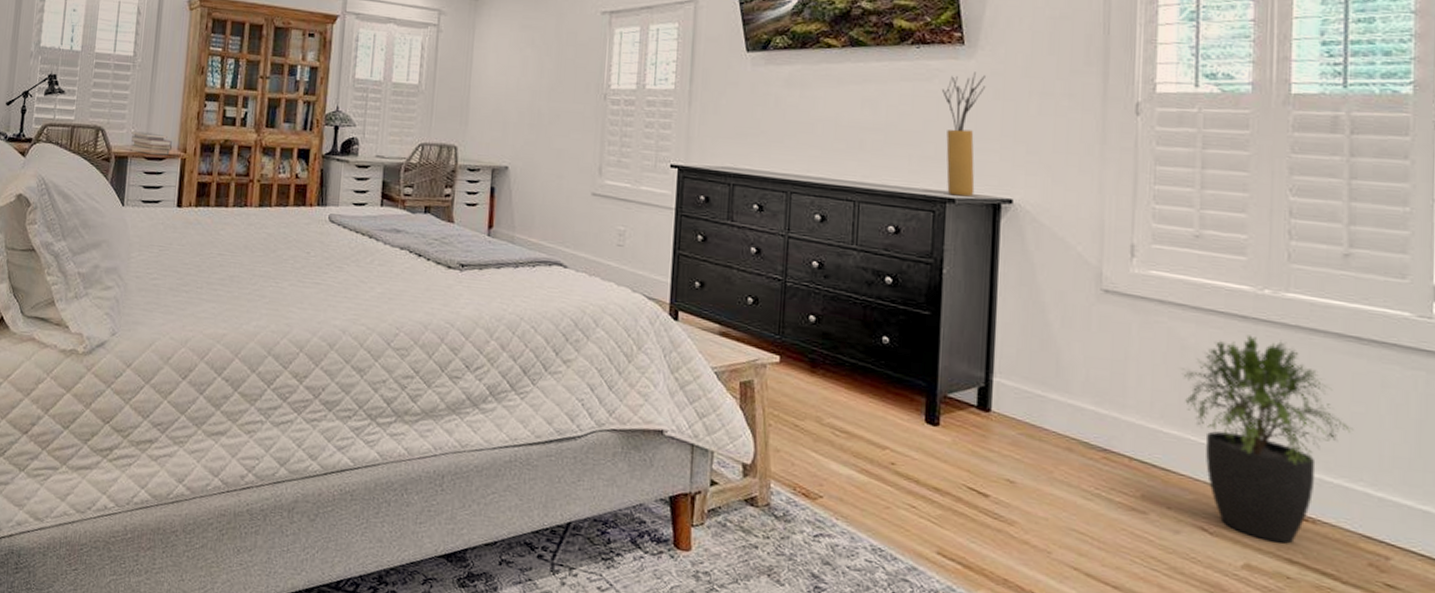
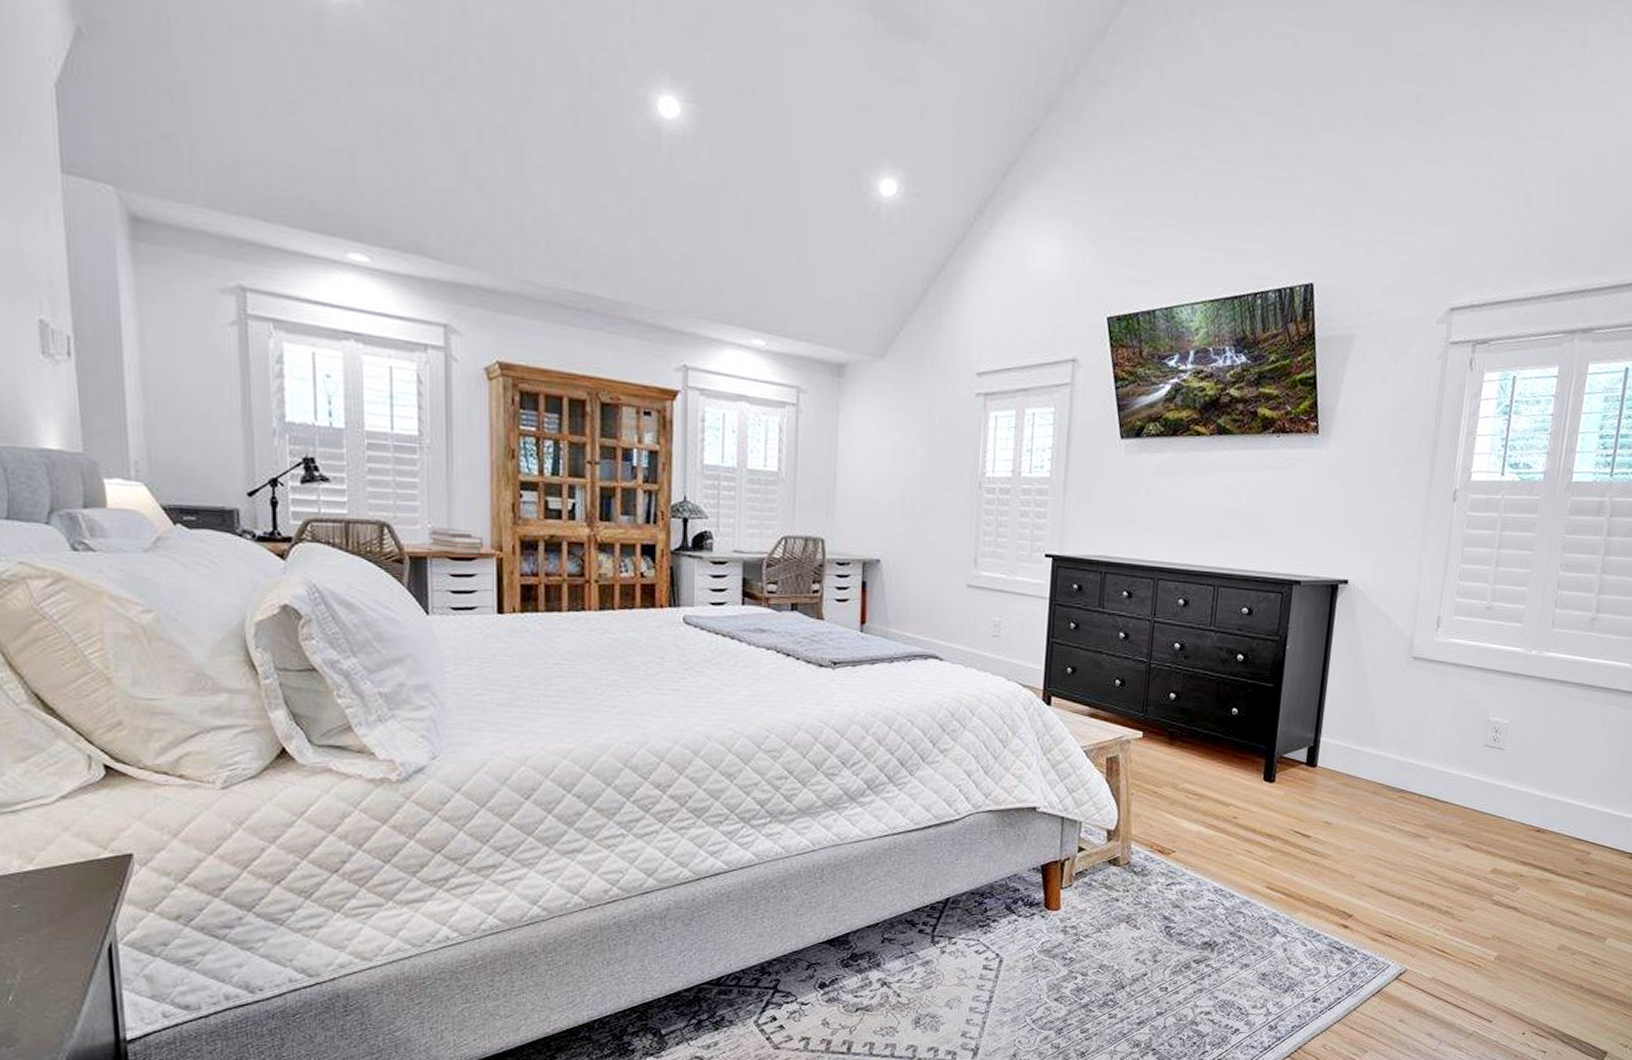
vase: present [941,72,986,197] -> none [1294,460,1334,579]
potted plant: present [1181,335,1354,544] -> none [1464,688,1580,850]

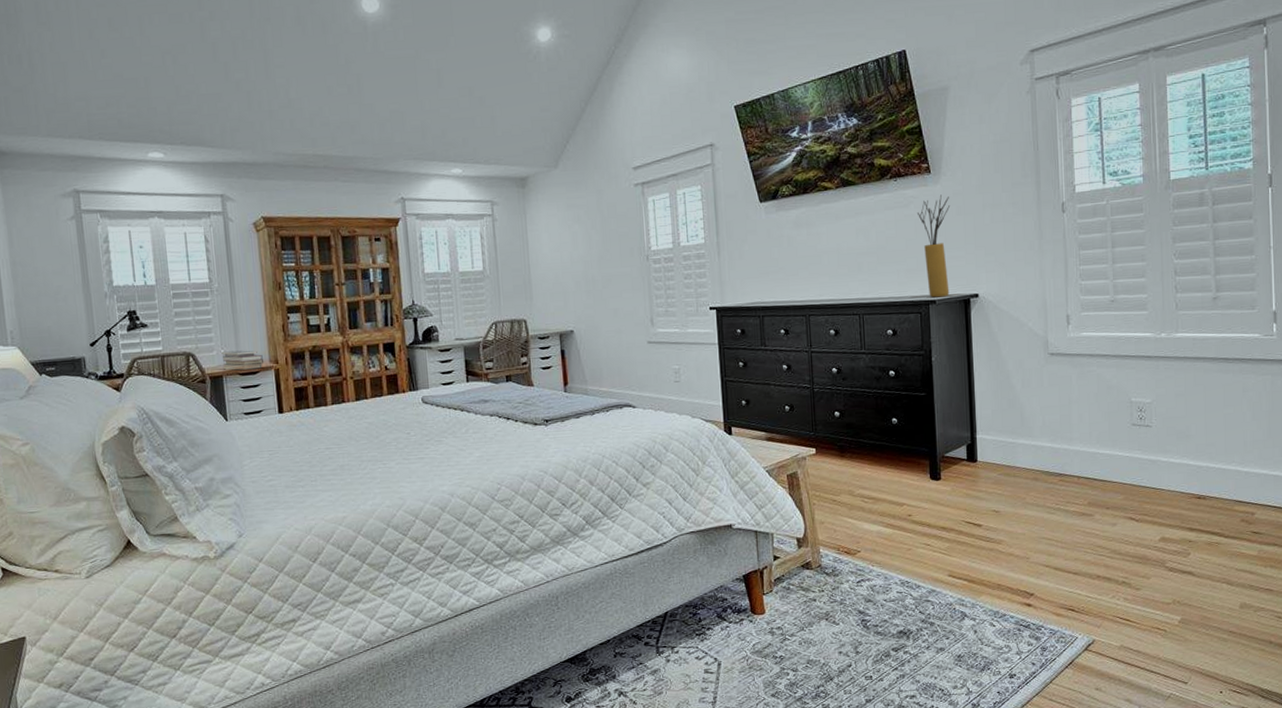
vase: none [1294,460,1334,579] -> present [916,194,951,298]

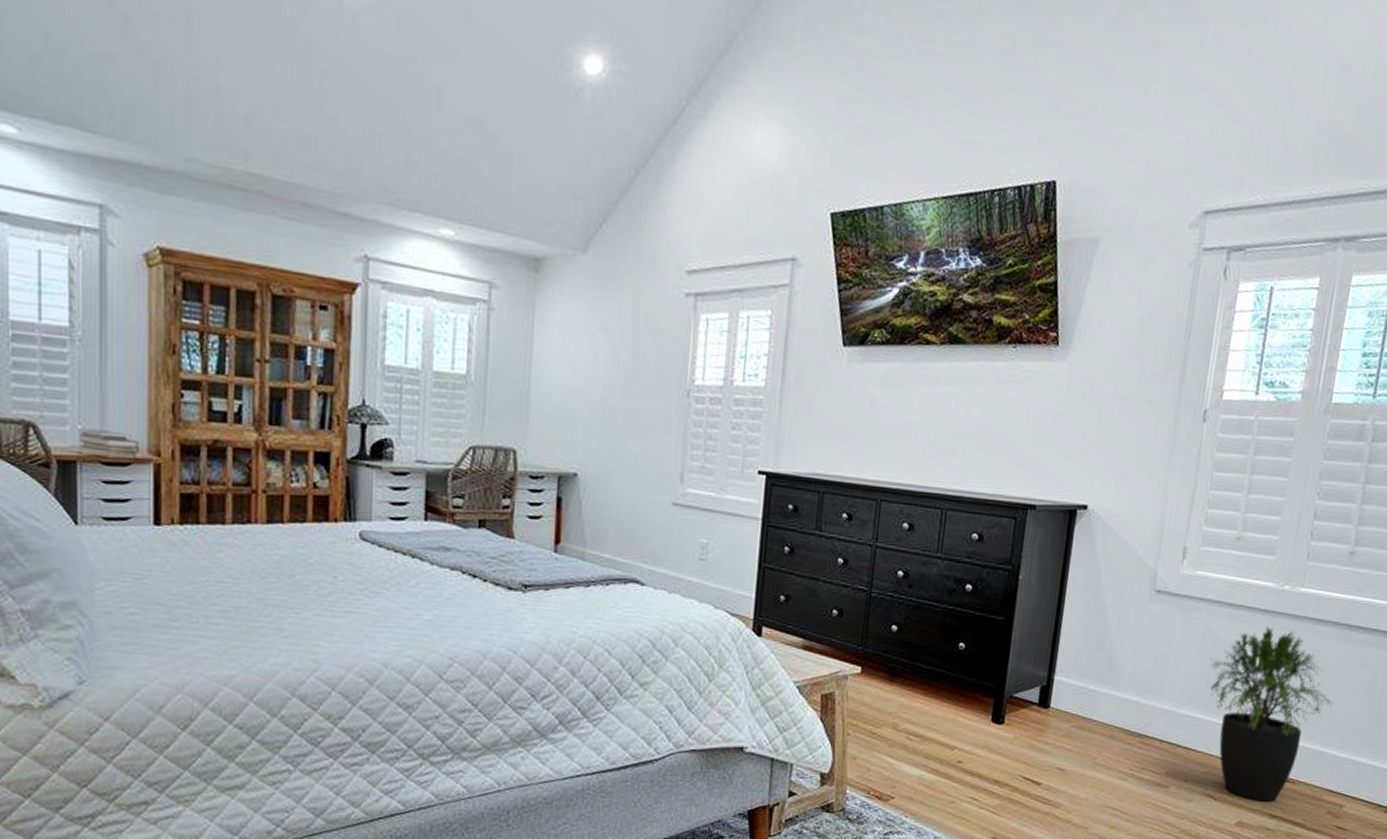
vase: present [916,194,951,298] -> none [1029,374,1075,503]
potted plant: none [1109,369,1227,518] -> present [1210,626,1334,802]

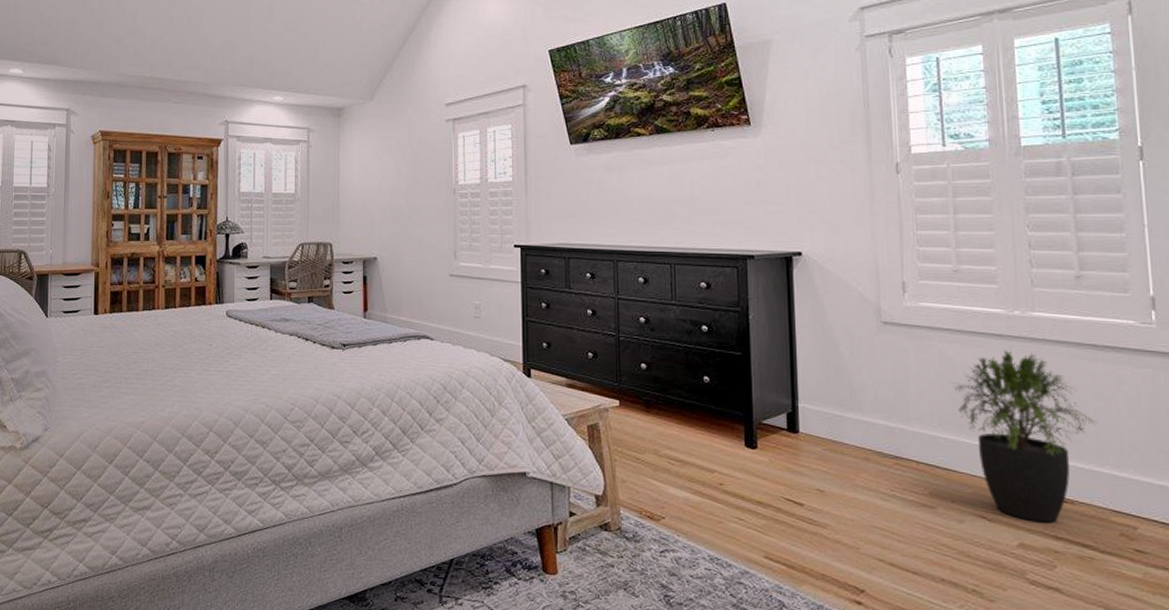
books: present [78,427,139,460] -> none [50,252,86,271]

